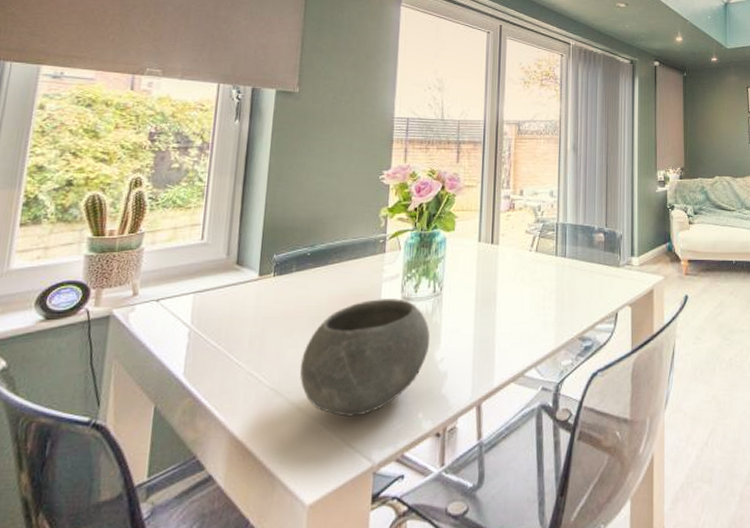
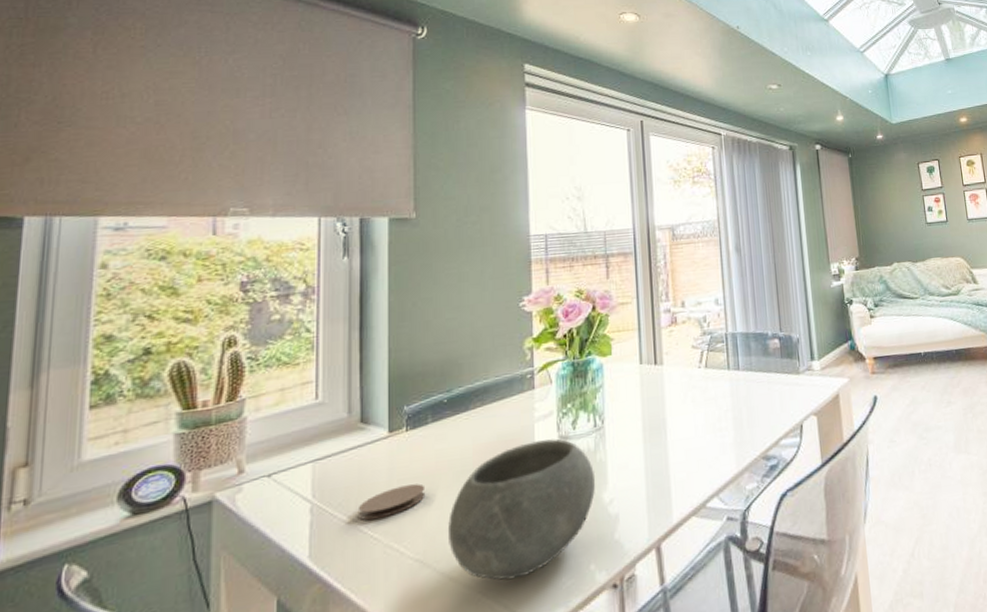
coaster: none [226,323,285,350] -> present [357,483,426,521]

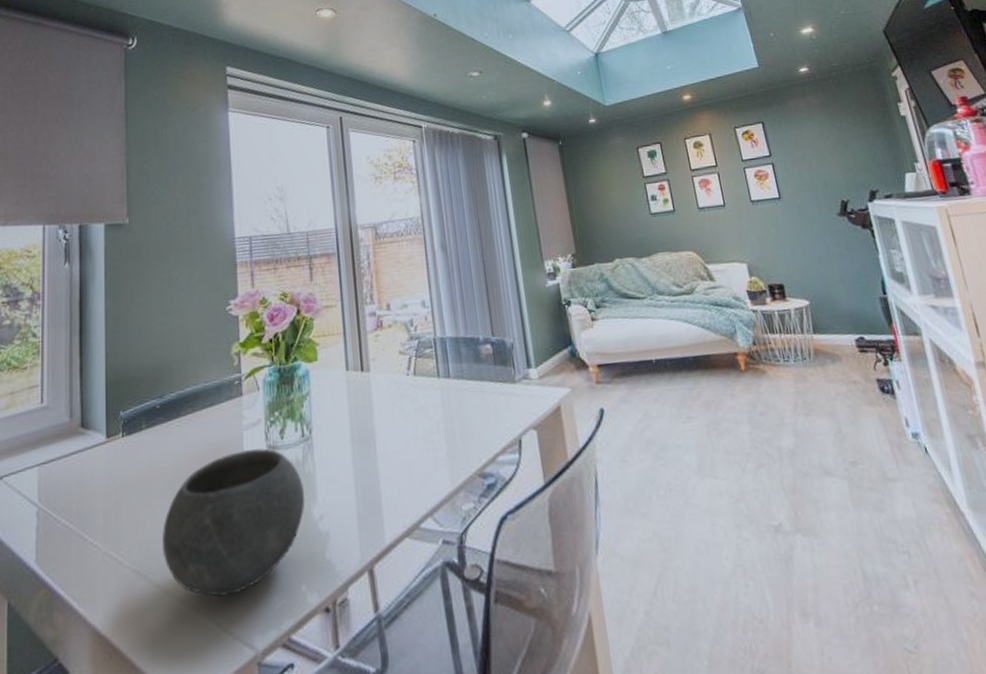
coaster: present [357,483,426,521] -> none [79,491,141,527]

